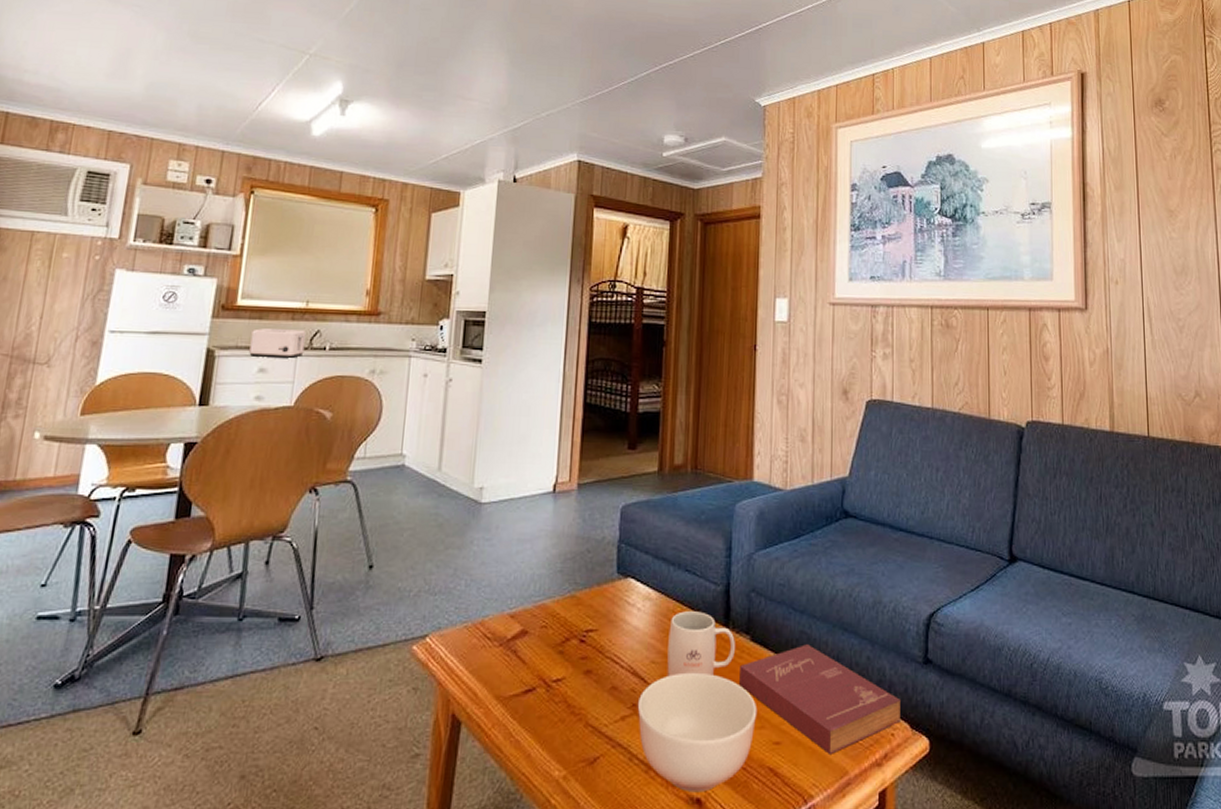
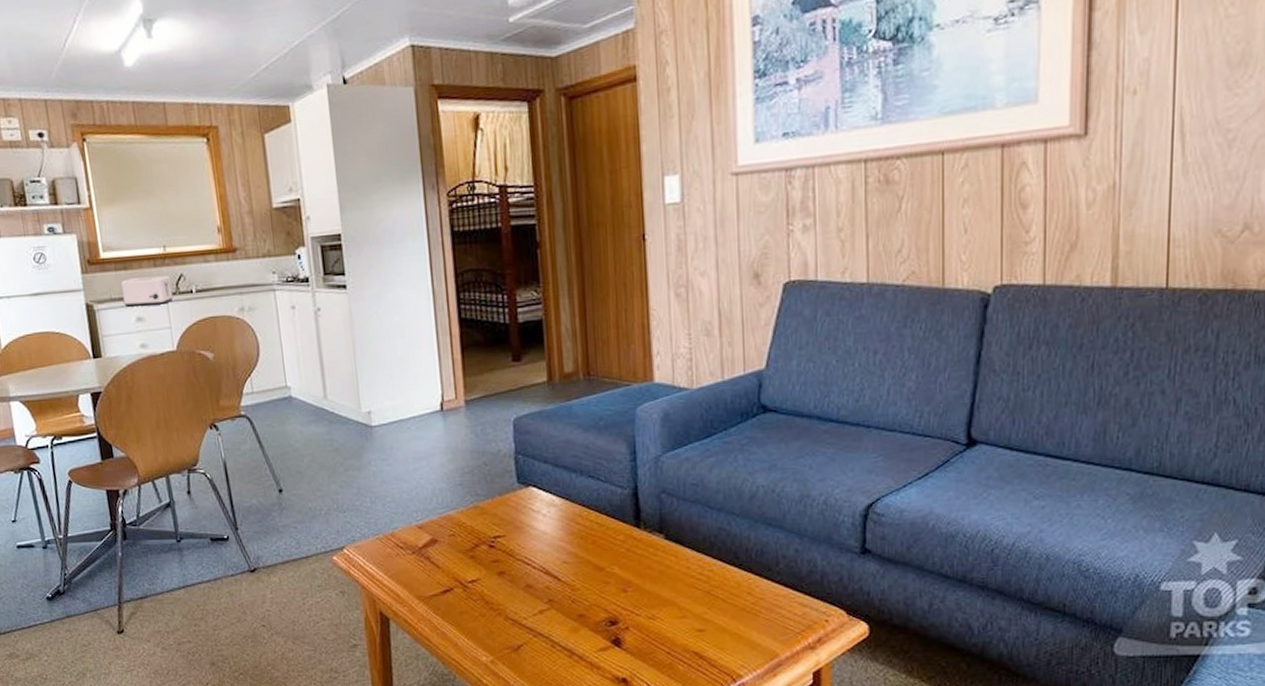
bowl: present [637,672,758,793] -> none [553,570,678,673]
mug: present [667,611,735,677] -> none [577,514,649,575]
book: present [739,644,902,754] -> none [655,540,837,639]

